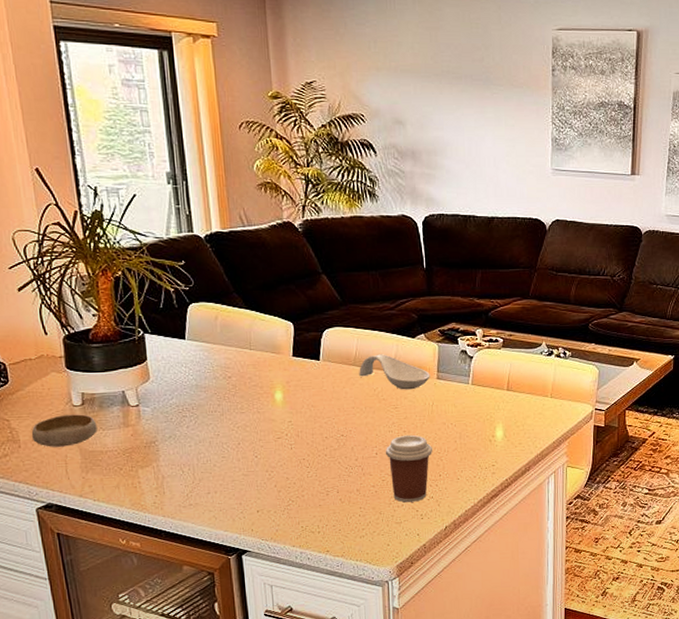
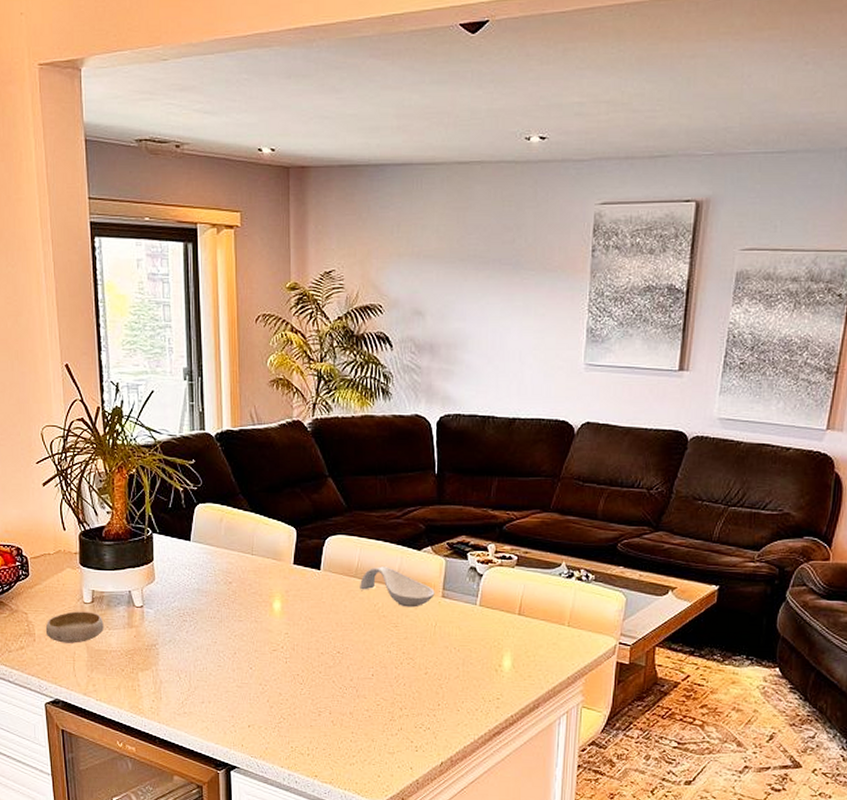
coffee cup: present [385,434,432,503] -> none [381,657,432,732]

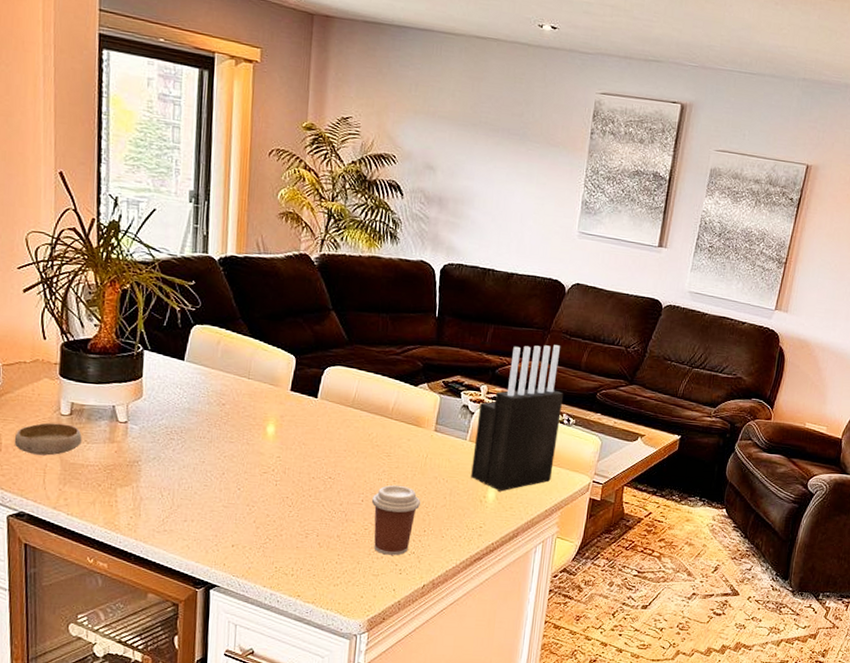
spoon rest: present [360,566,435,608] -> none [355,398,428,439]
coffee cup: none [381,657,432,732] -> present [371,484,420,556]
knife block: none [484,493,580,659] -> present [471,345,564,492]

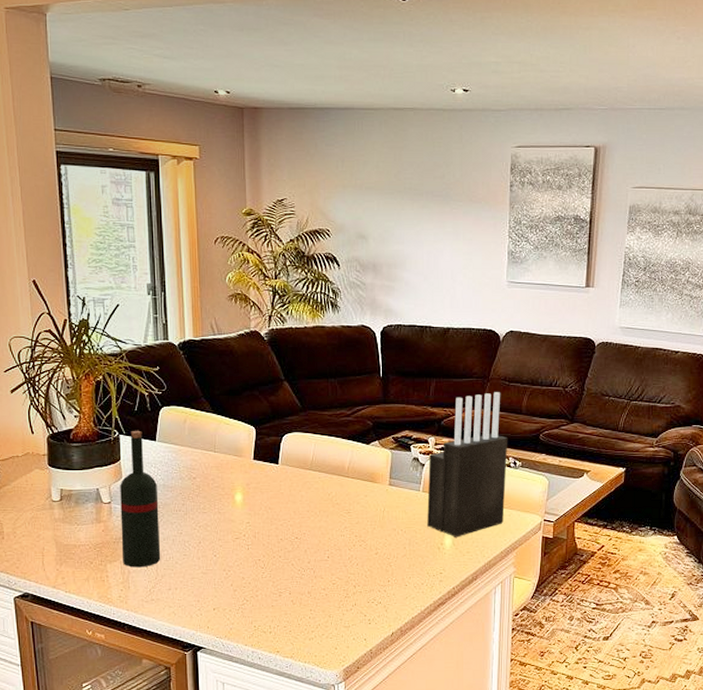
bowl: present [14,422,82,456] -> none [14,509,73,540]
wine bottle: none [135,346,182,495] -> present [120,430,161,568]
coffee cup: present [371,484,420,556] -> none [336,539,382,607]

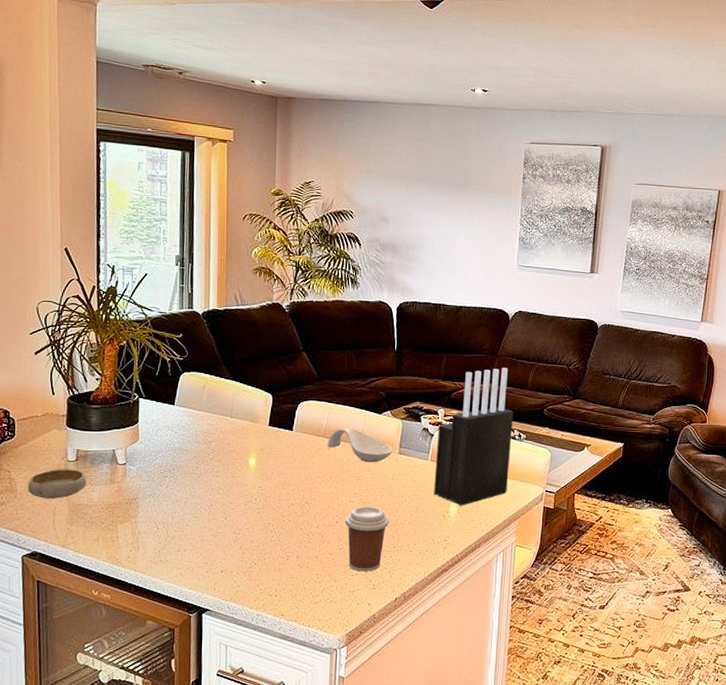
bowl: none [14,509,73,540] -> present [27,469,87,499]
wine bottle: present [120,430,161,568] -> none [133,394,174,529]
spoon rest: none [315,459,383,495] -> present [327,428,393,463]
coffee cup: none [336,539,382,607] -> present [344,505,389,572]

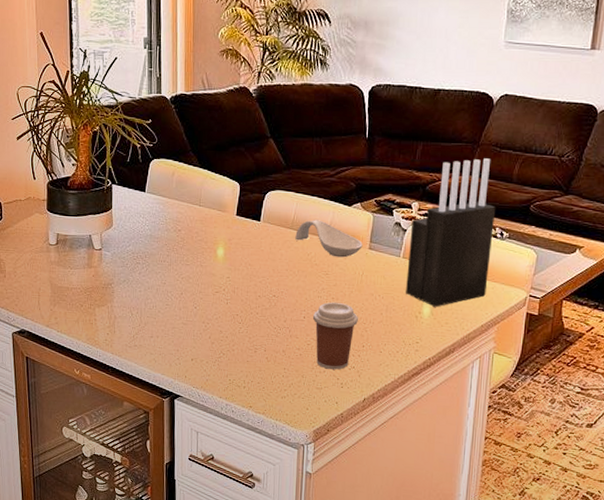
bowl: present [27,469,87,499] -> none [15,252,66,281]

